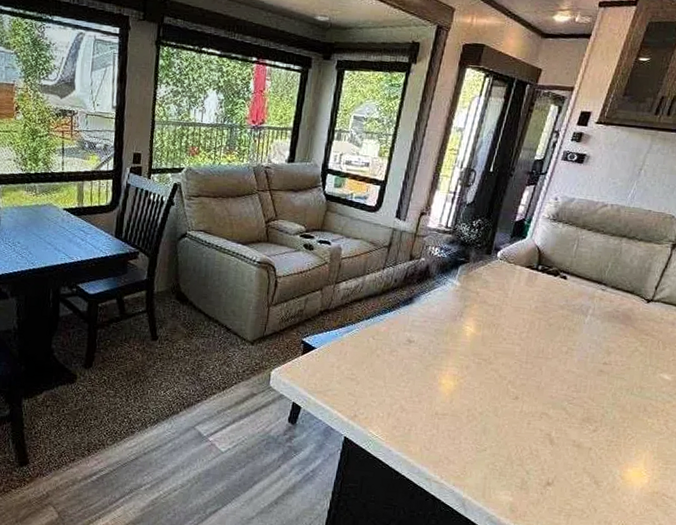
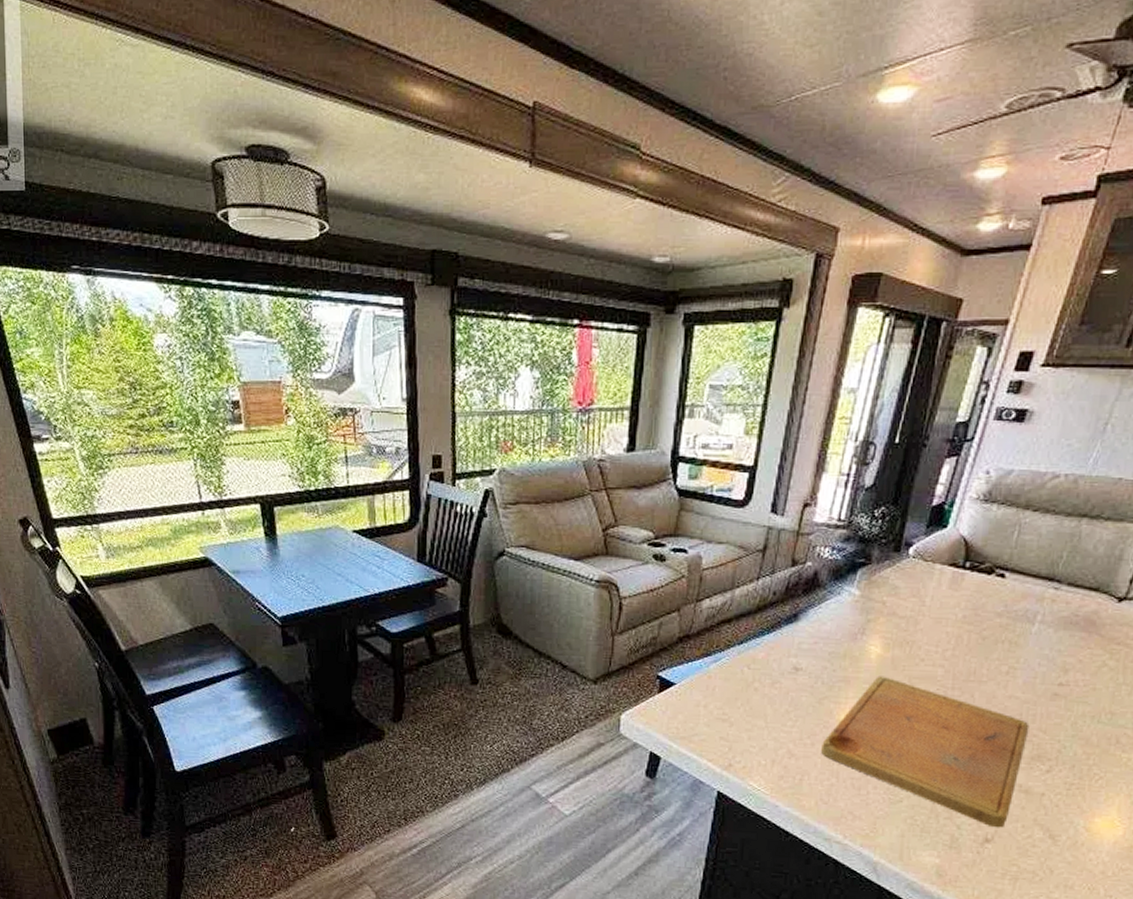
cutting board: none [426,350,582,474] -> present [821,676,1030,828]

